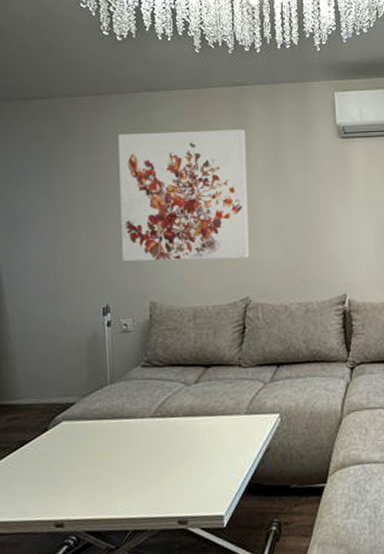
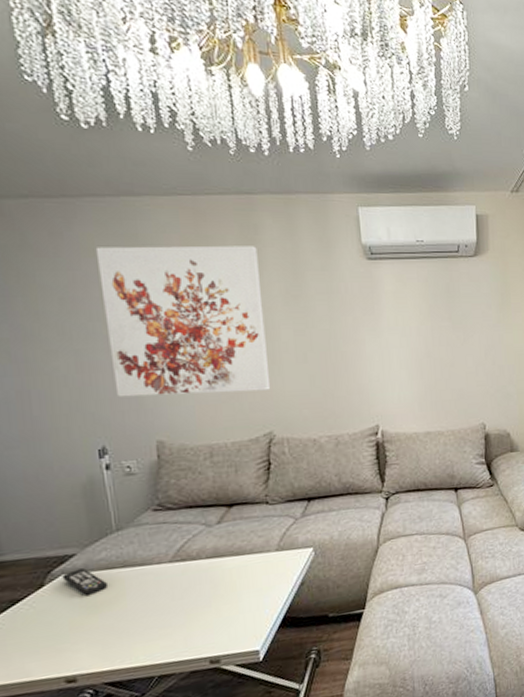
remote control: none [63,417,99,444] -> present [62,568,109,596]

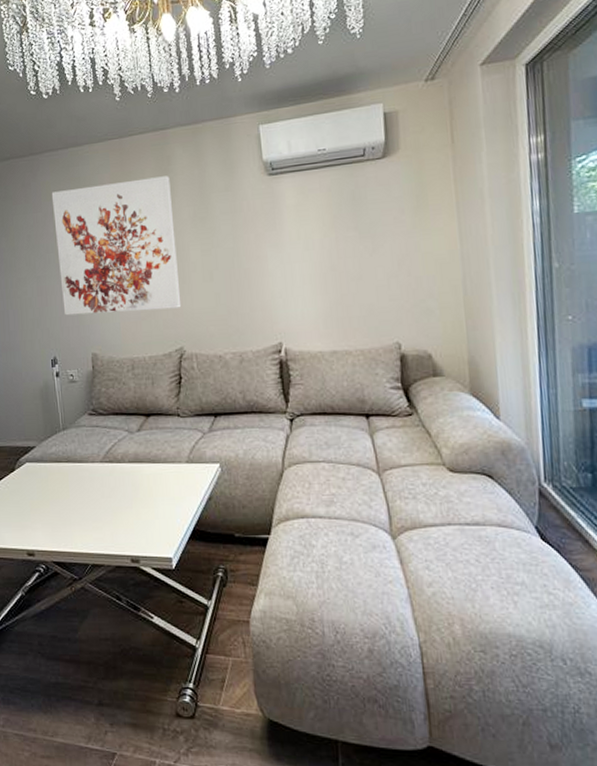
remote control: present [62,568,109,596] -> none [26,459,57,484]

